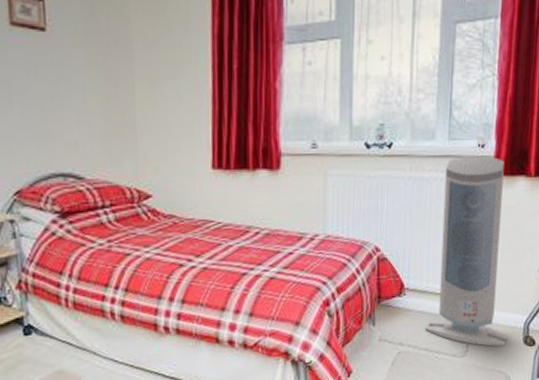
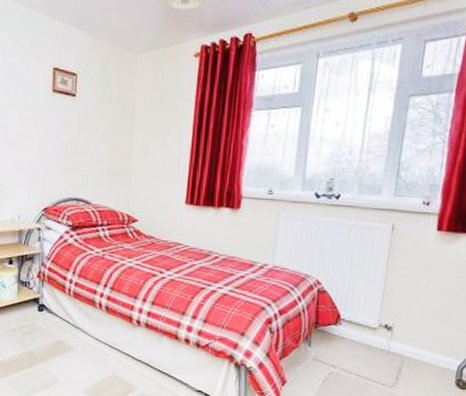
air purifier: present [425,155,507,347] -> none [357,211,449,385]

